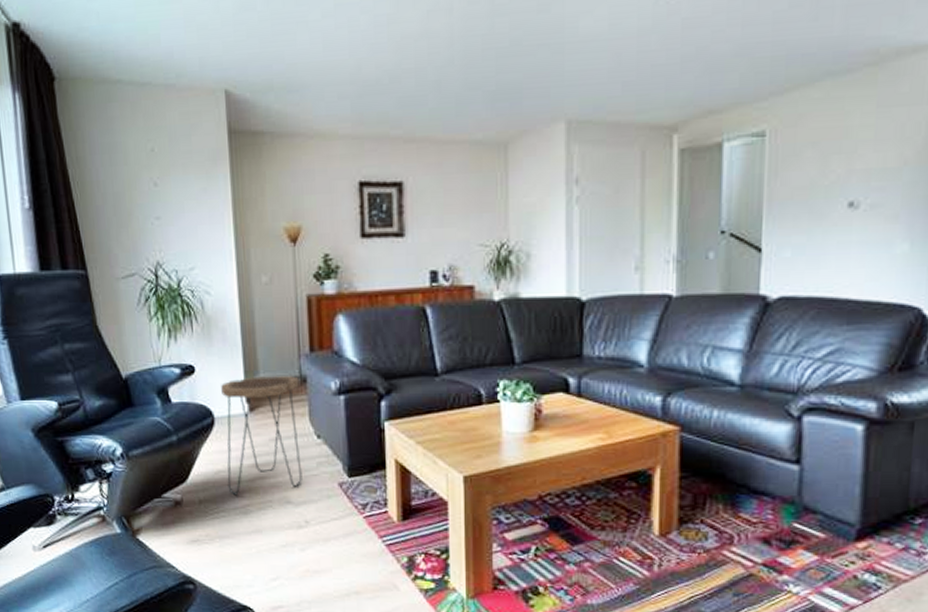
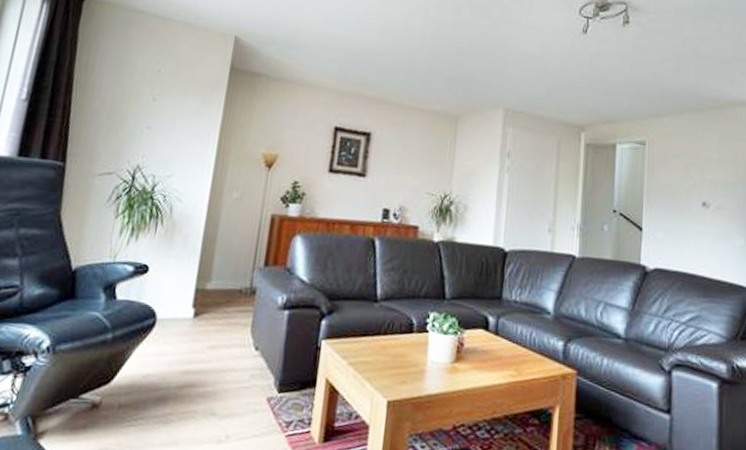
side table: present [221,376,302,496] -> none [153,283,249,403]

